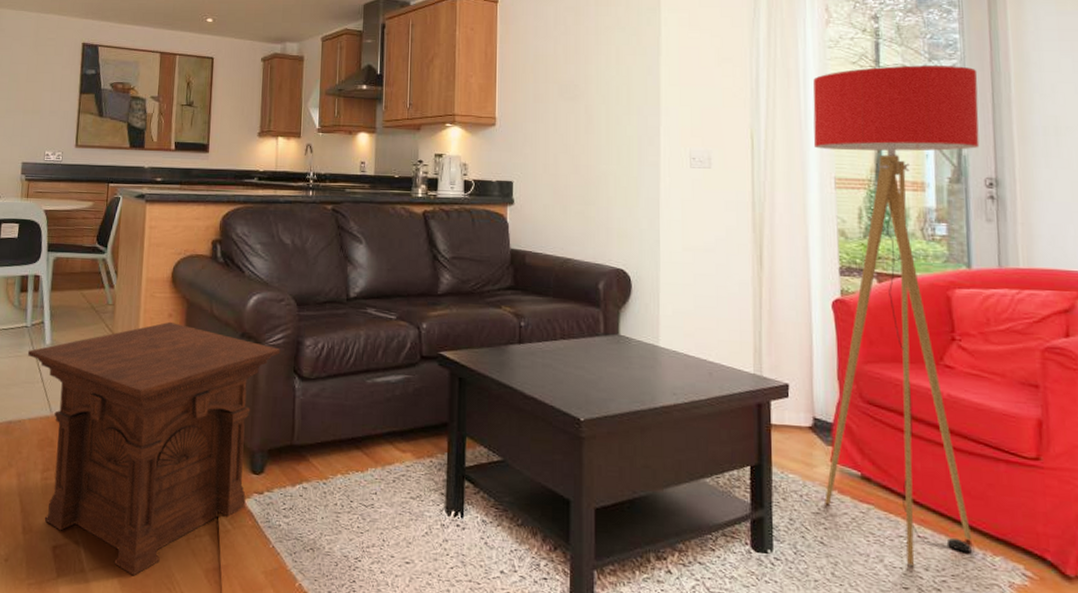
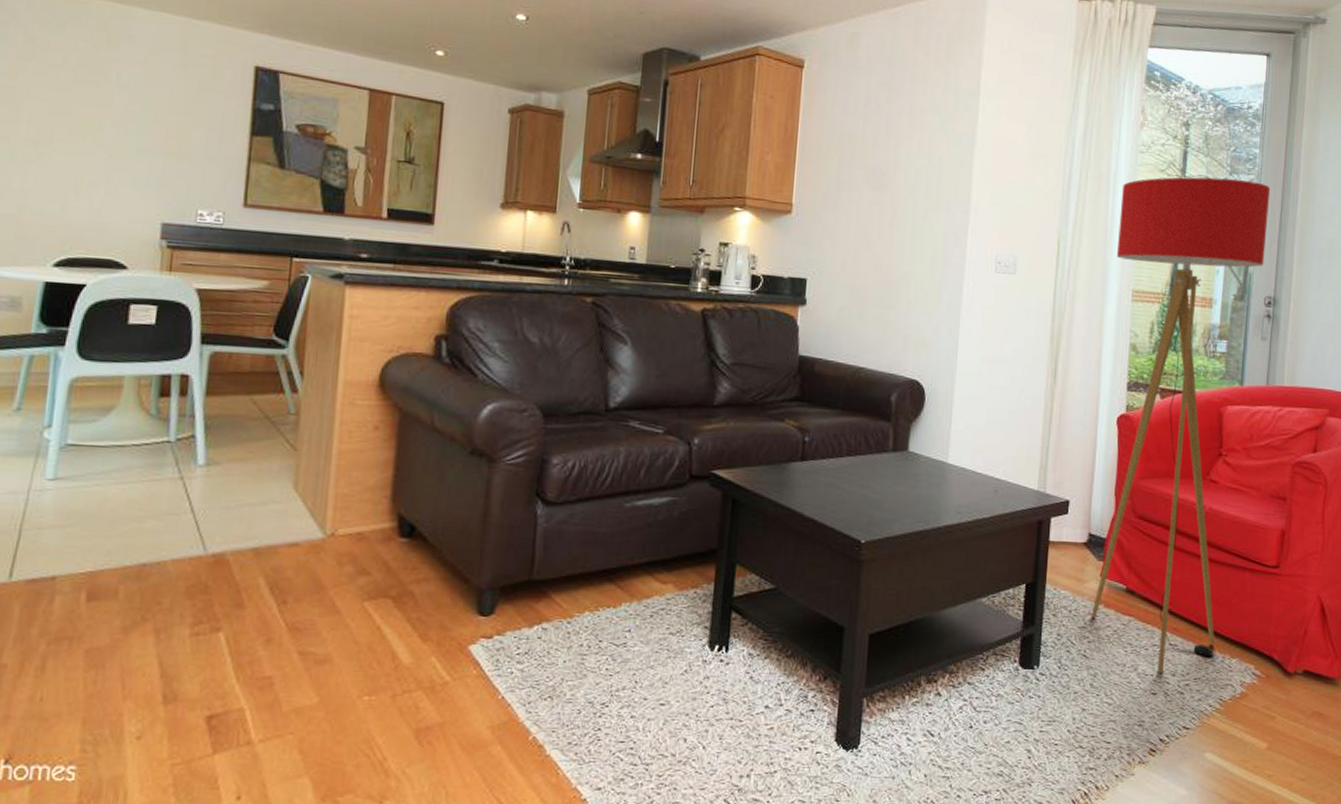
side table: present [27,321,281,576] -> none [170,435,521,744]

